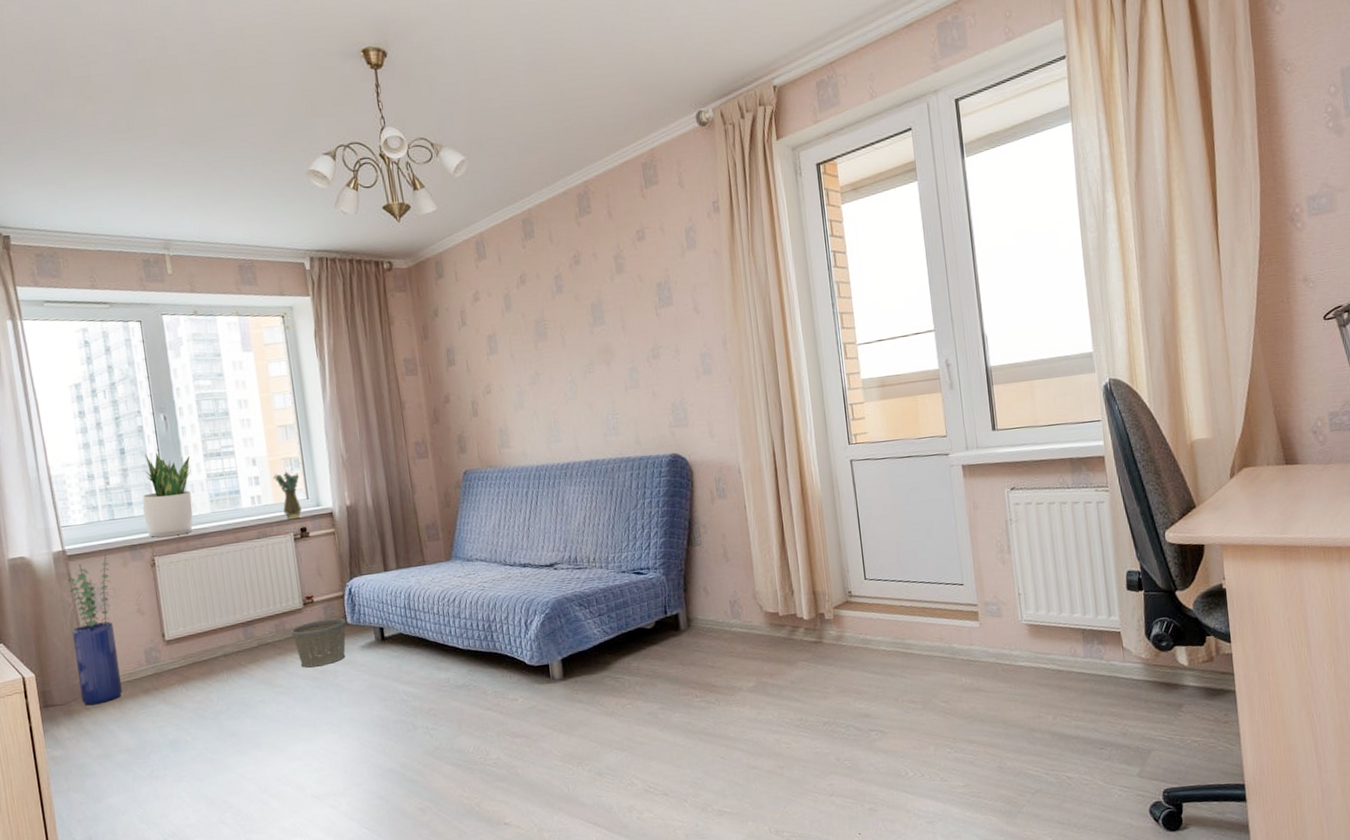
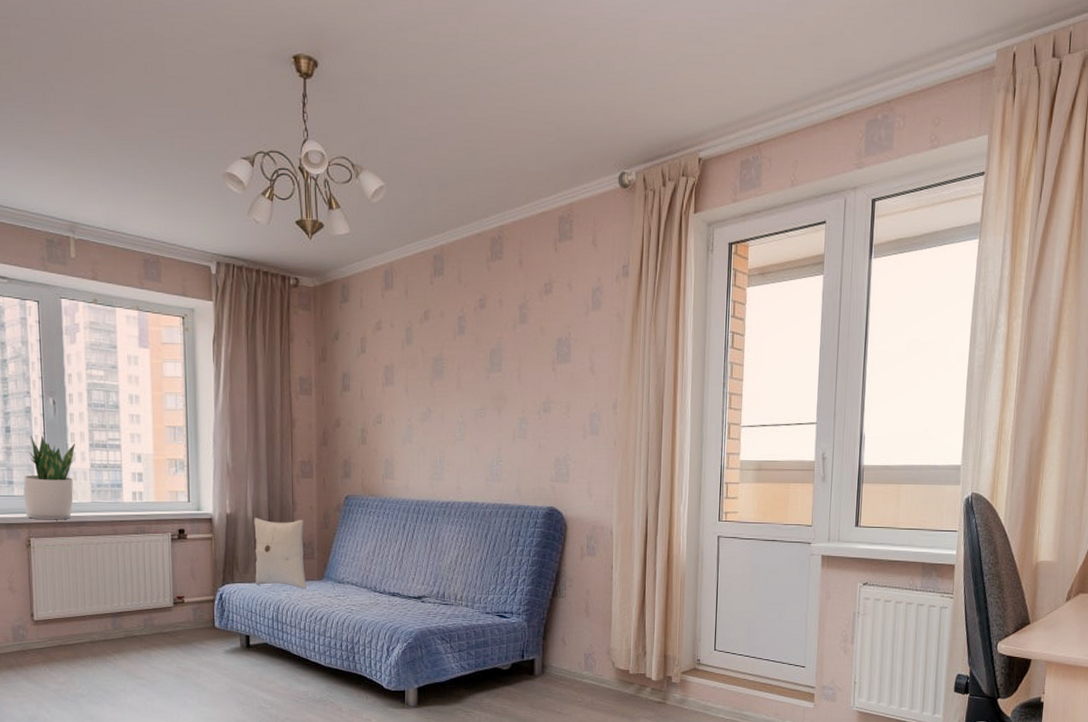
vase: present [273,470,302,520] -> none [157,471,183,520]
basket: present [290,618,347,668] -> none [158,621,215,665]
cushion: none [374,500,435,574] -> present [254,517,306,590]

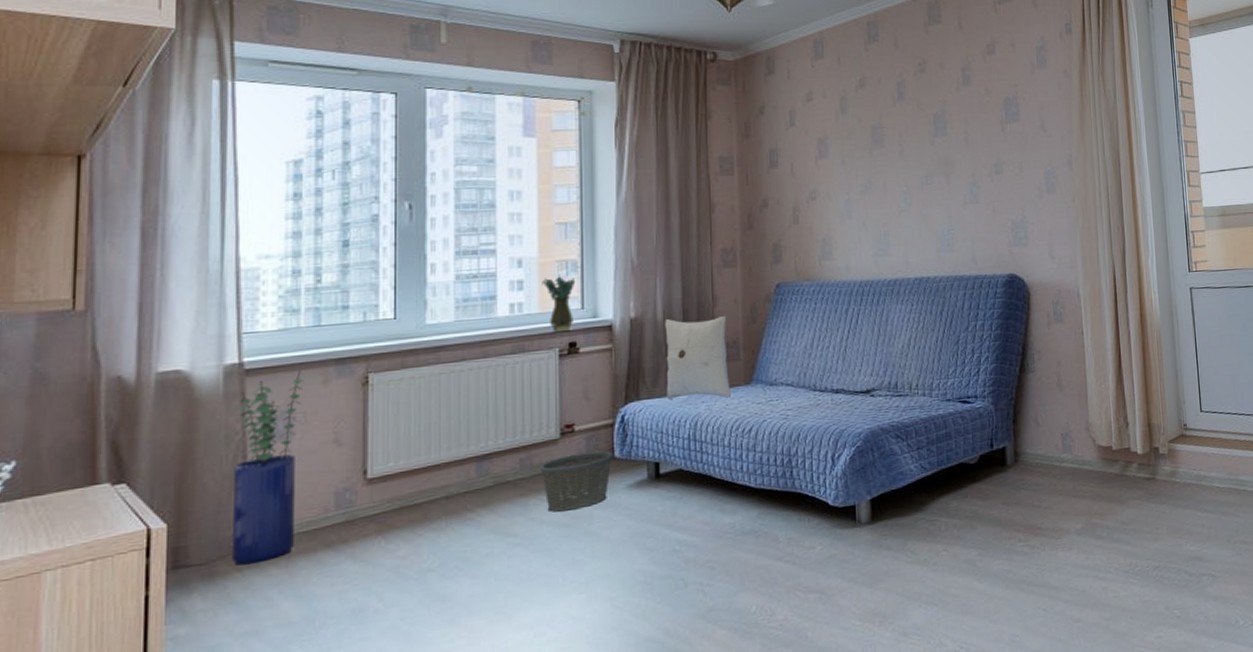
planter: present [23,435,76,520] -> none [362,247,437,350]
vase: none [157,471,183,520] -> present [542,275,576,333]
basket: none [158,621,215,665] -> present [539,451,614,512]

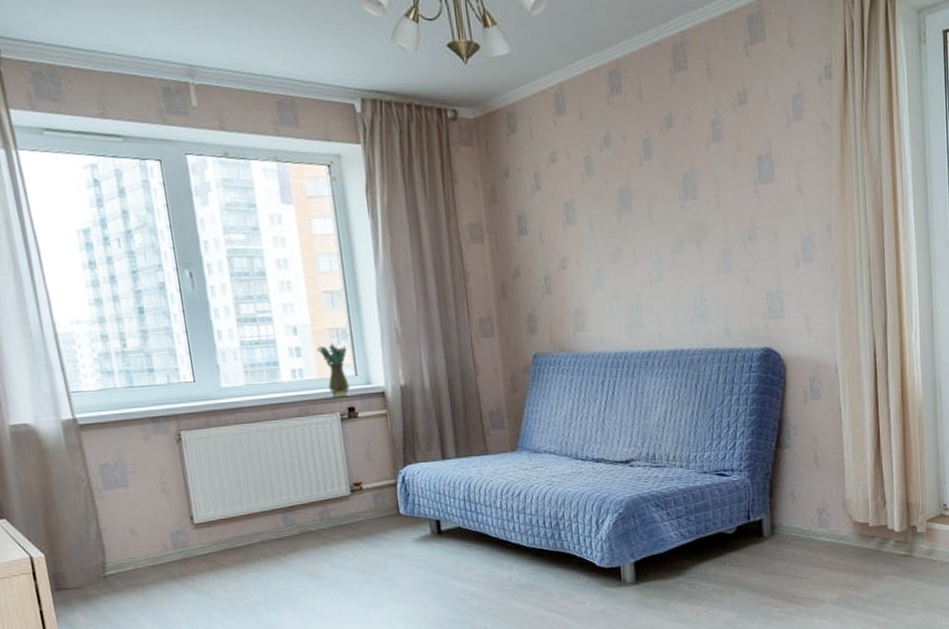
vase: present [233,370,303,566] -> none [80,426,146,591]
basket: present [539,451,614,512] -> none [335,508,400,560]
cushion: present [665,315,731,399] -> none [432,384,499,464]

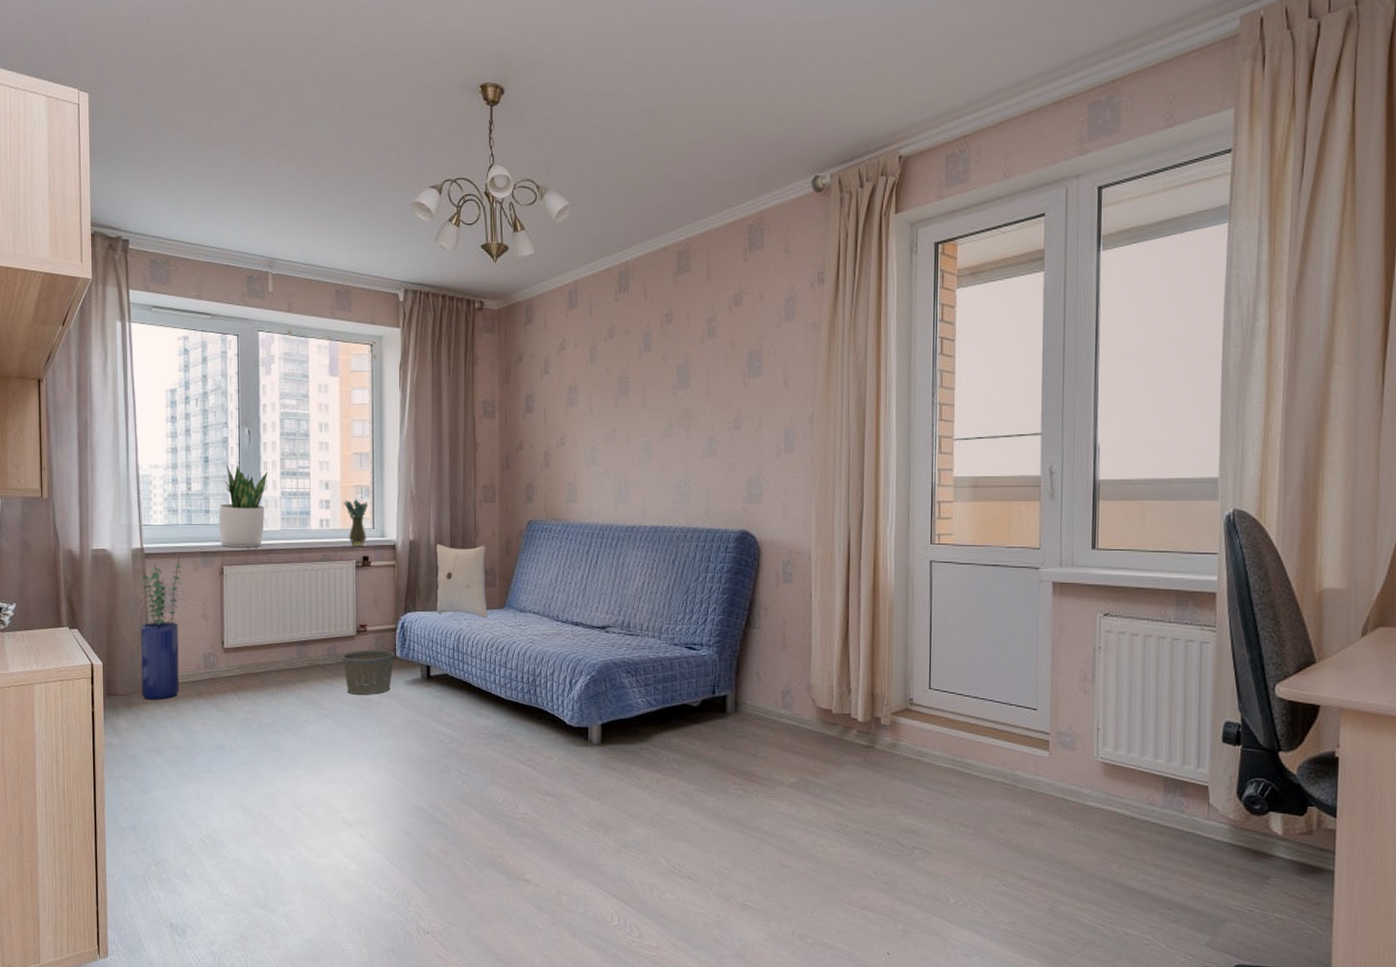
vase: none [80,426,146,591] -> present [141,558,182,700]
planter: none [165,314,225,410] -> present [218,465,268,548]
basket: none [335,508,400,560] -> present [341,650,396,695]
cushion: none [432,384,499,464] -> present [436,543,488,619]

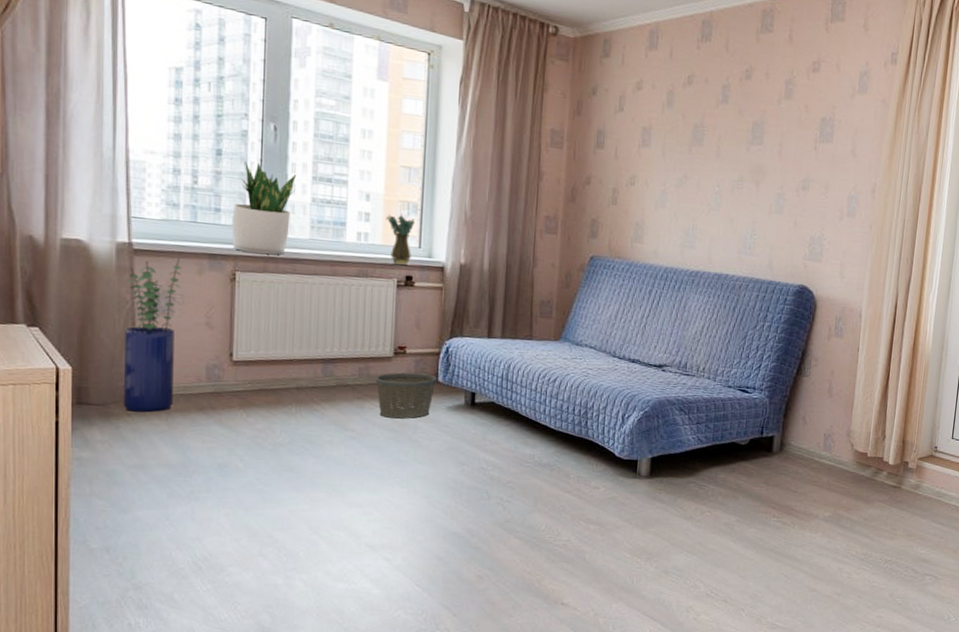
cushion: present [436,543,488,619] -> none [486,269,544,350]

